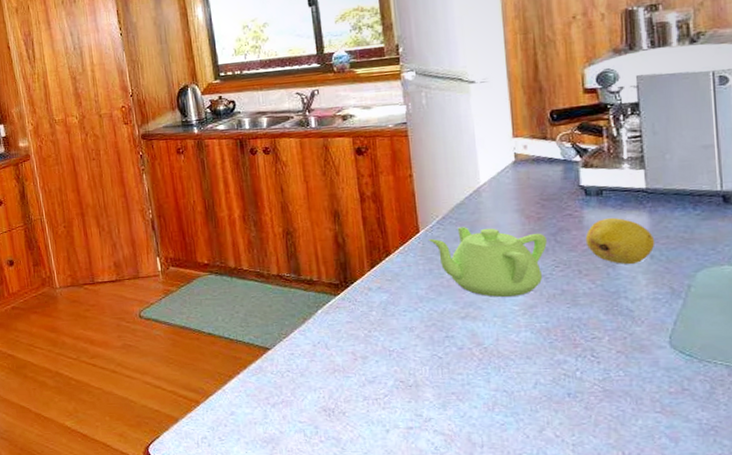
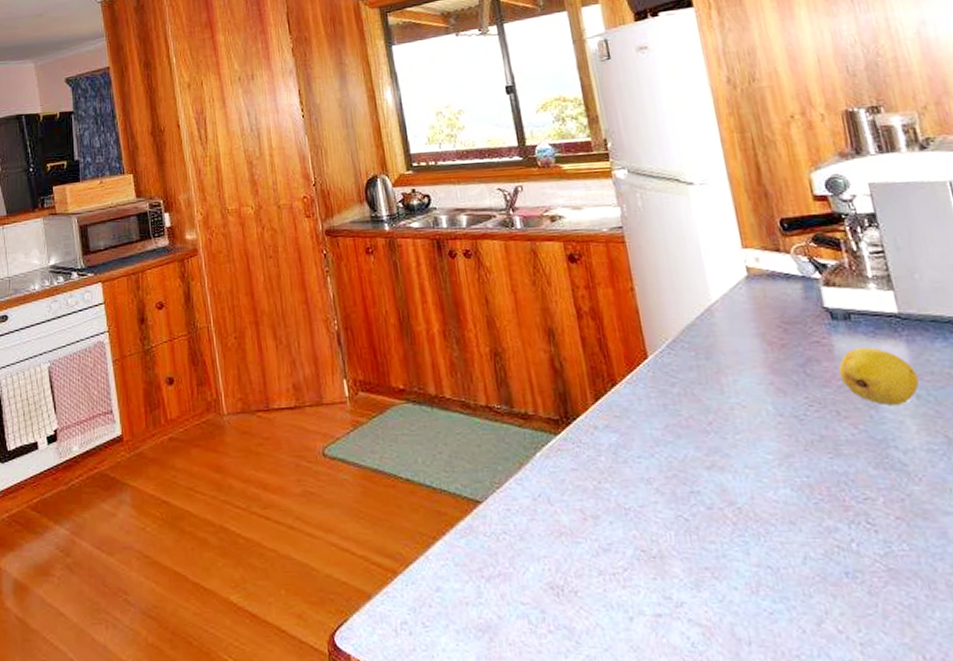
teapot: present [429,227,547,297] -> none [659,353,796,442]

